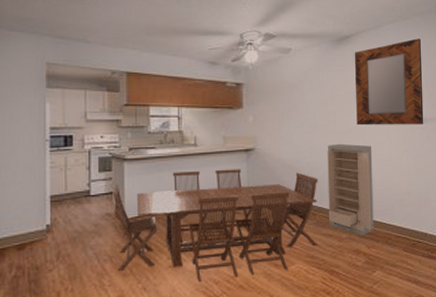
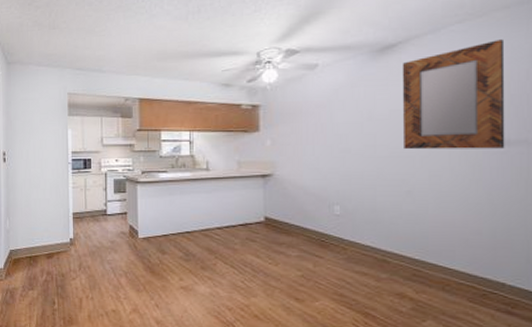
dining set: present [113,169,318,282] -> none [127,195,350,307]
storage cabinet: present [327,143,374,235] -> none [362,170,426,277]

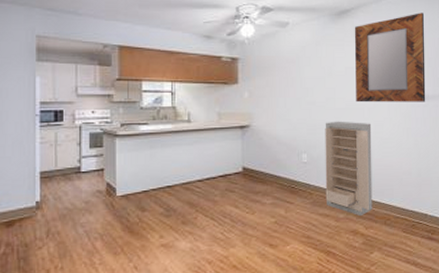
storage cabinet: none [362,170,426,277] -> present [325,121,373,215]

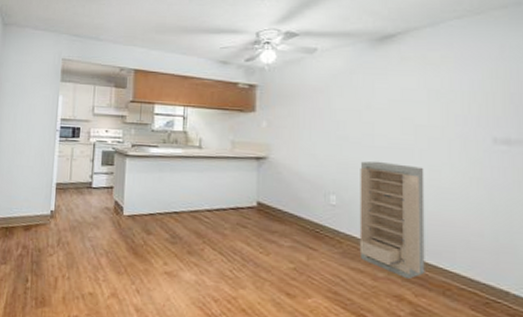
home mirror: present [354,13,426,103] -> none [401,38,506,148]

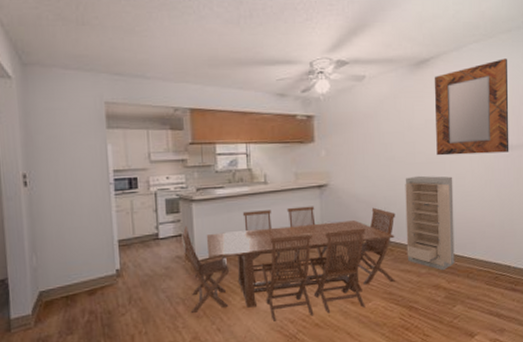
dining set: none [112,173,347,303] -> present [182,206,396,321]
home mirror: none [401,38,506,148] -> present [434,58,509,156]

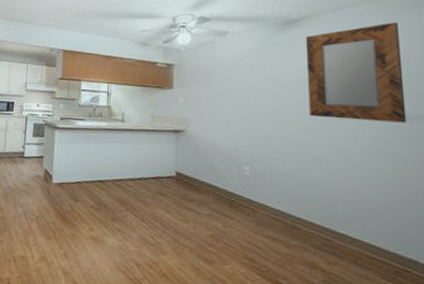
dining set: present [182,206,396,321] -> none [42,144,259,269]
storage cabinet: present [405,175,455,270] -> none [271,134,336,247]

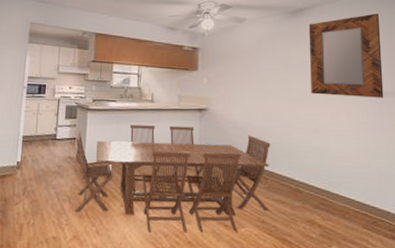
dining set: none [42,144,259,269] -> present [74,124,271,233]

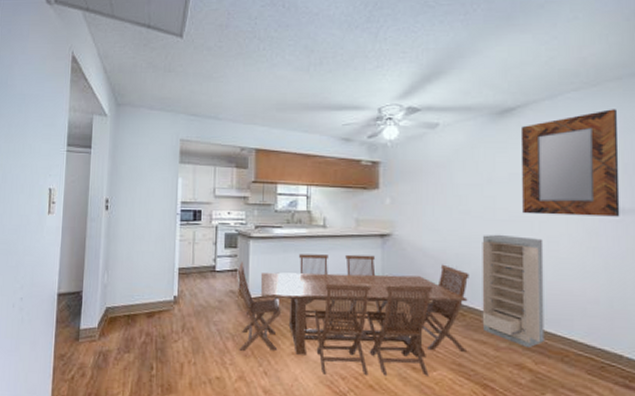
storage cabinet: none [280,110,330,206] -> present [482,234,545,347]

